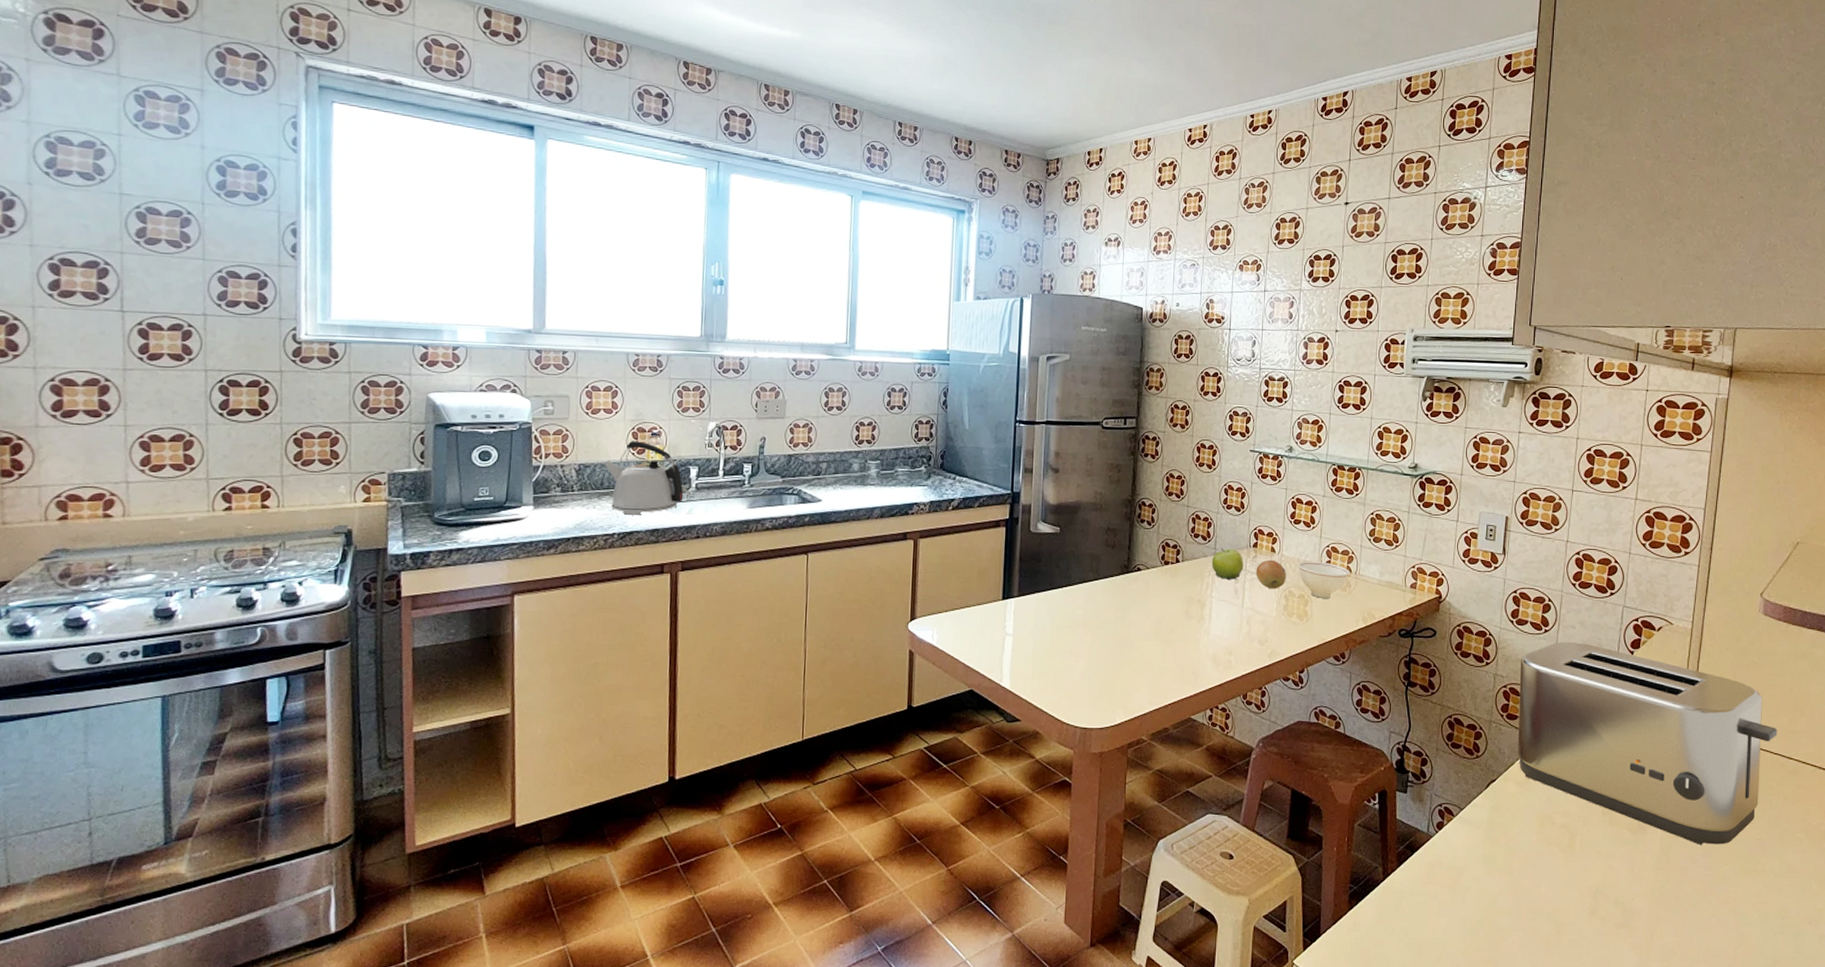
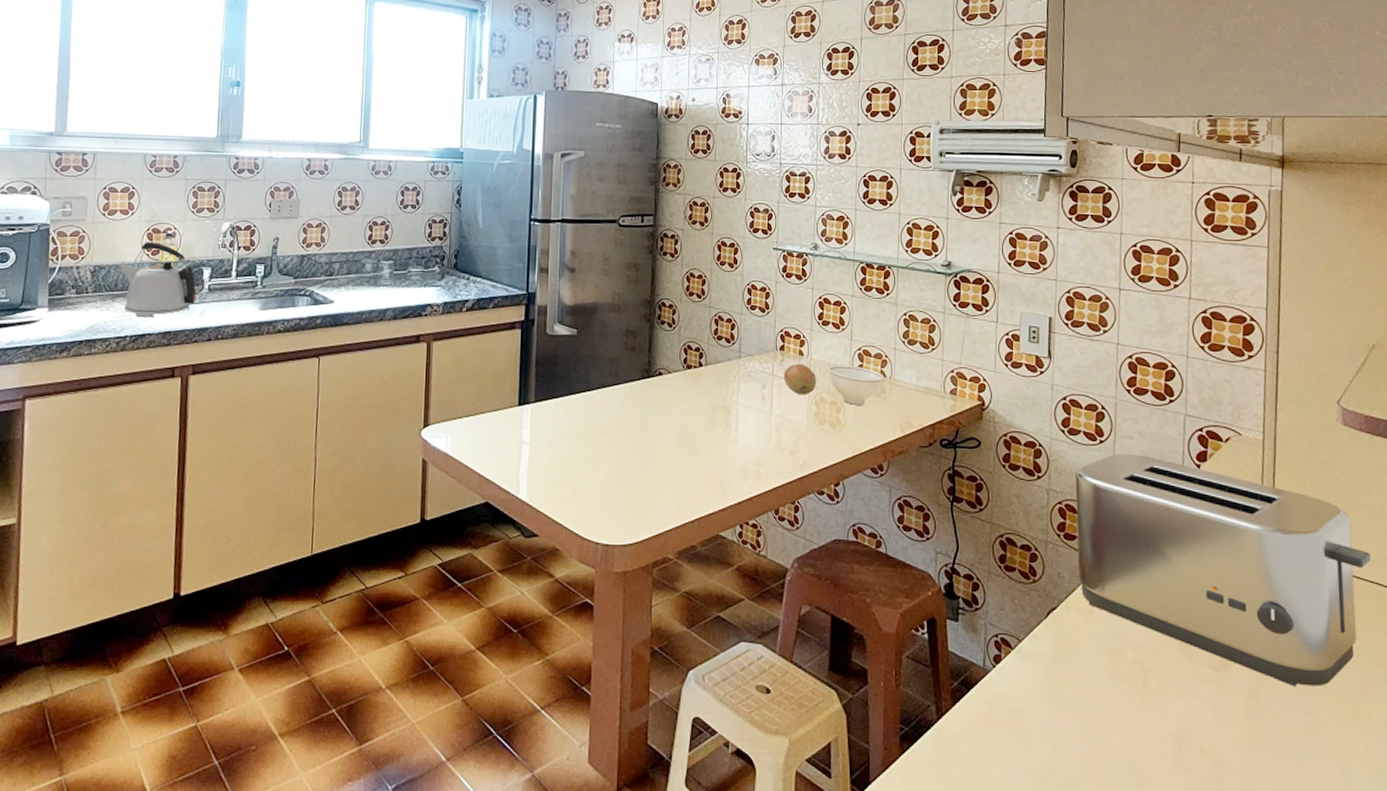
fruit: present [1211,548,1244,580] -> none [736,351,771,385]

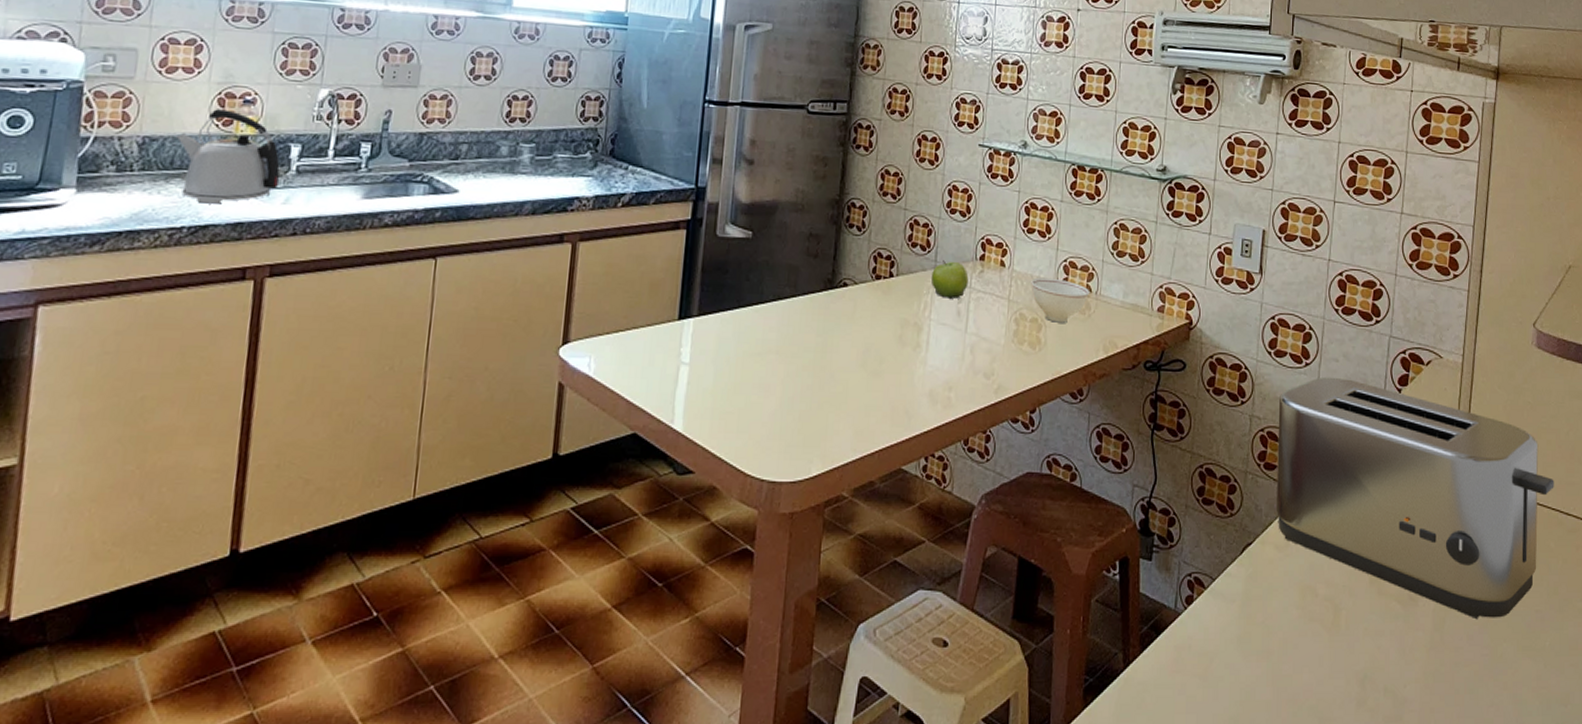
fruit: none [736,351,771,385] -> present [930,260,969,299]
fruit: present [784,363,817,395] -> none [982,275,1018,311]

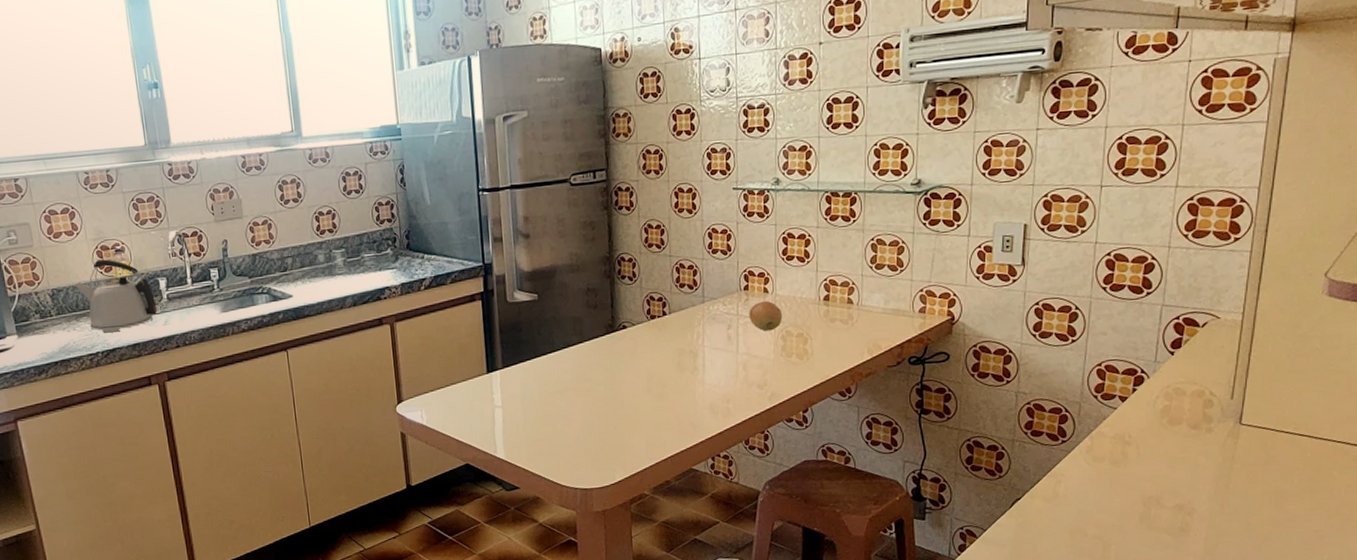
fruit: present [930,260,969,299] -> none [700,294,736,327]
fruit: none [982,275,1018,311] -> present [749,300,783,331]
bowl: present [1031,277,1090,323] -> none [794,296,852,335]
toaster: present [1275,376,1554,618] -> none [1043,349,1341,542]

